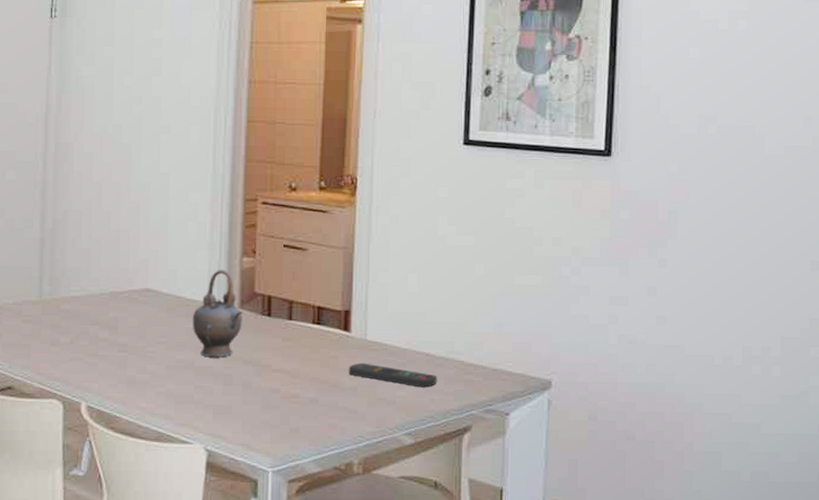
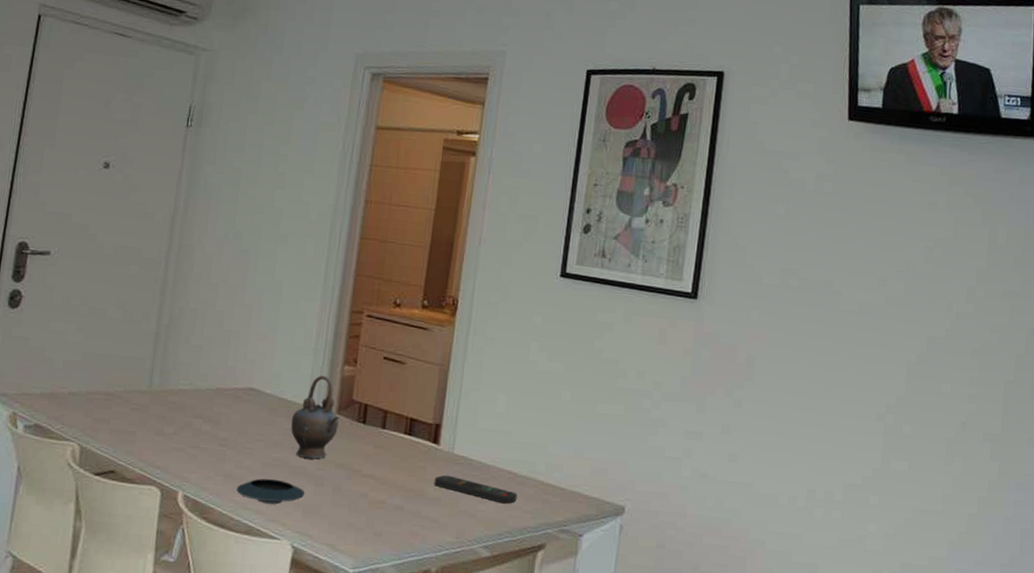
saucer: none [142,381,213,408] -> present [236,478,305,505]

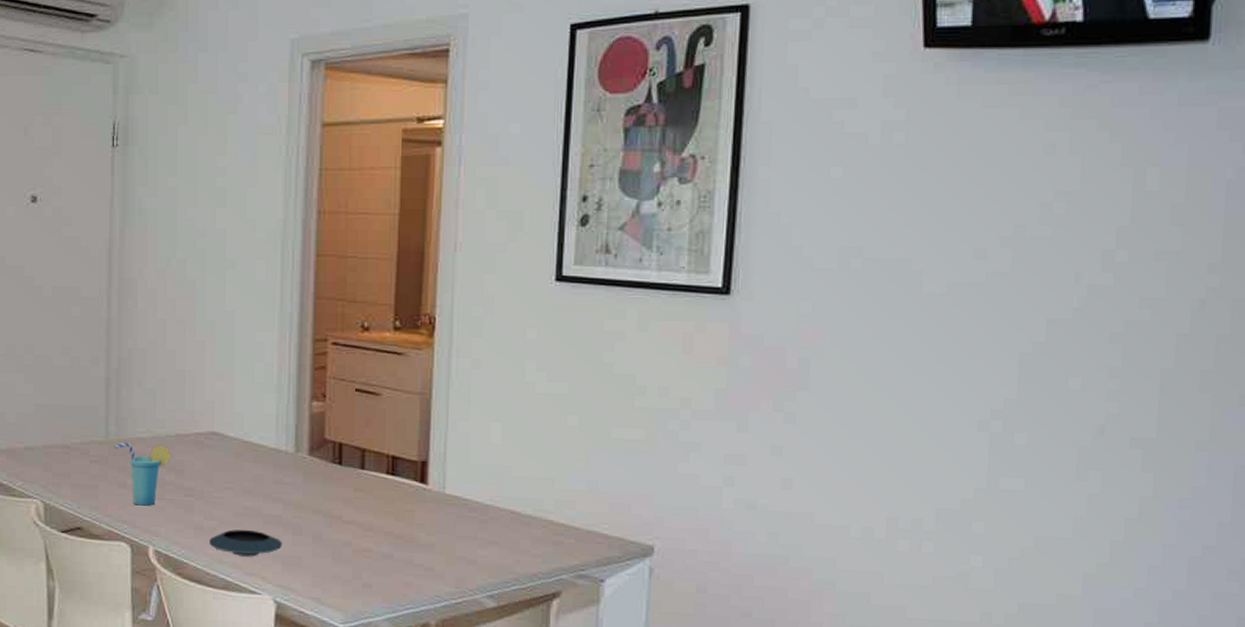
cup: none [156,393,210,453] -> present [114,442,171,506]
teapot: present [291,375,339,459] -> none [259,414,312,506]
remote control: present [434,475,517,504] -> none [425,518,523,548]

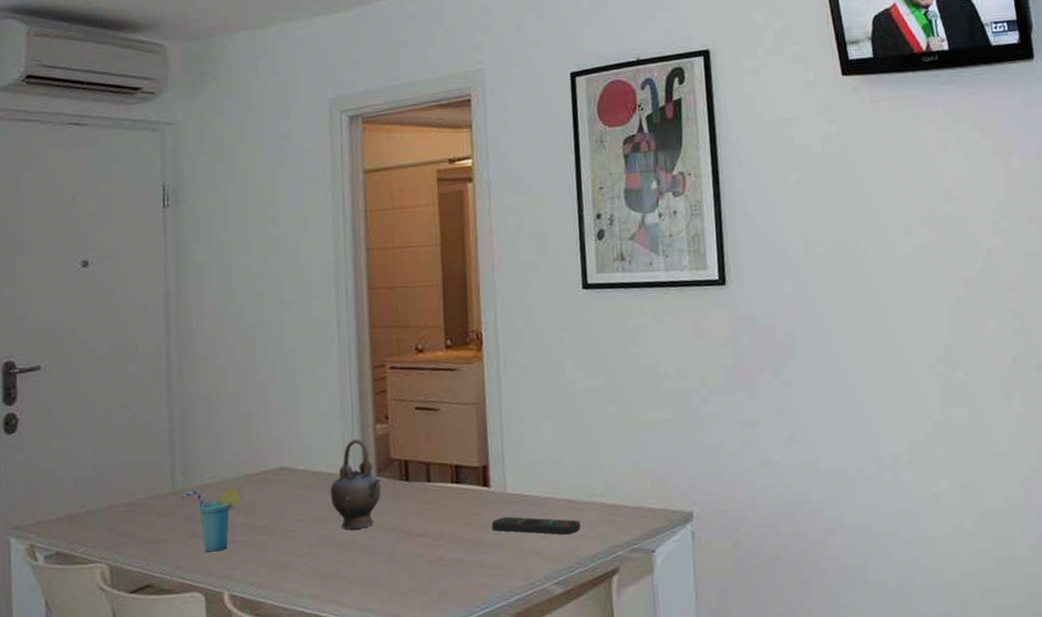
saucer: present [209,529,282,557] -> none [285,558,358,586]
teapot: none [259,414,312,506] -> present [330,439,381,529]
remote control: none [425,518,523,548] -> present [491,516,581,535]

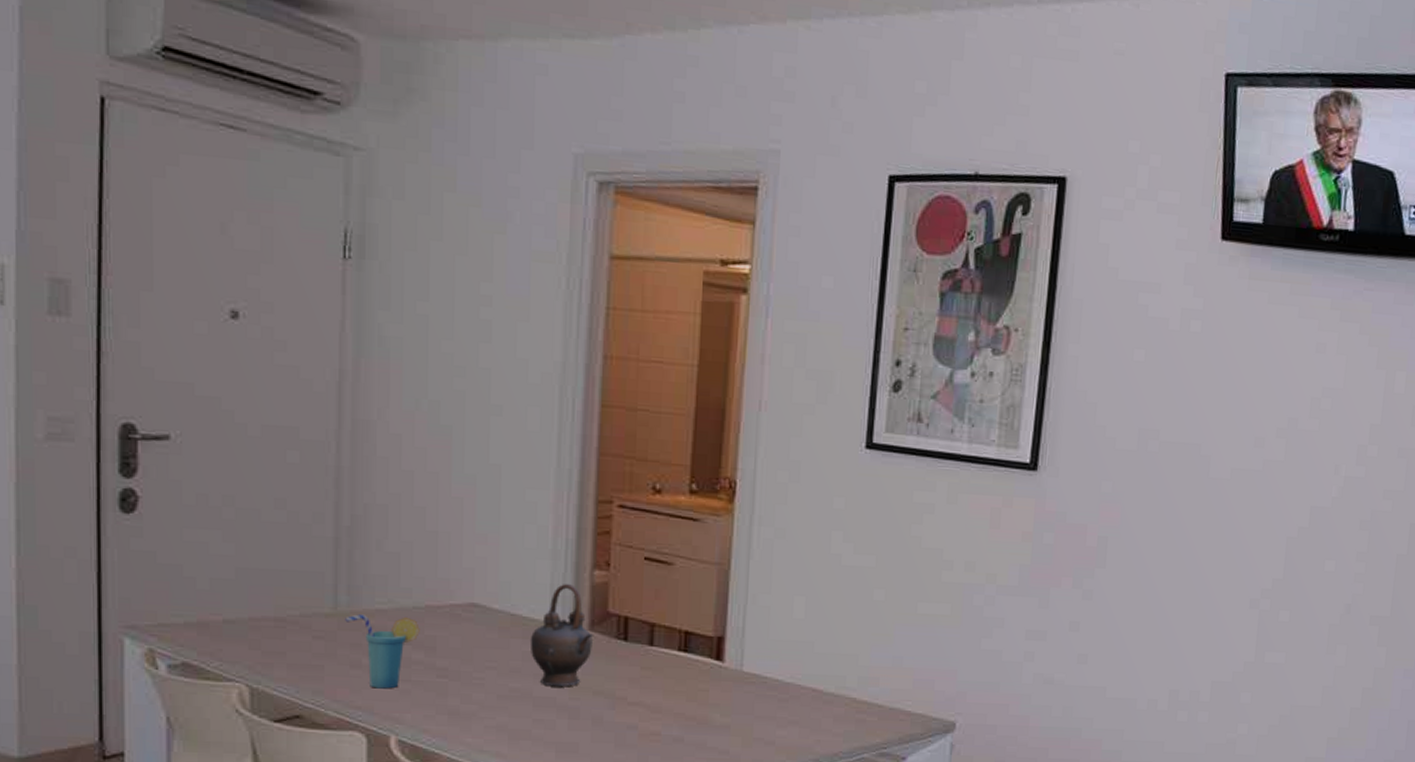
remote control: present [491,516,581,535] -> none [720,697,825,727]

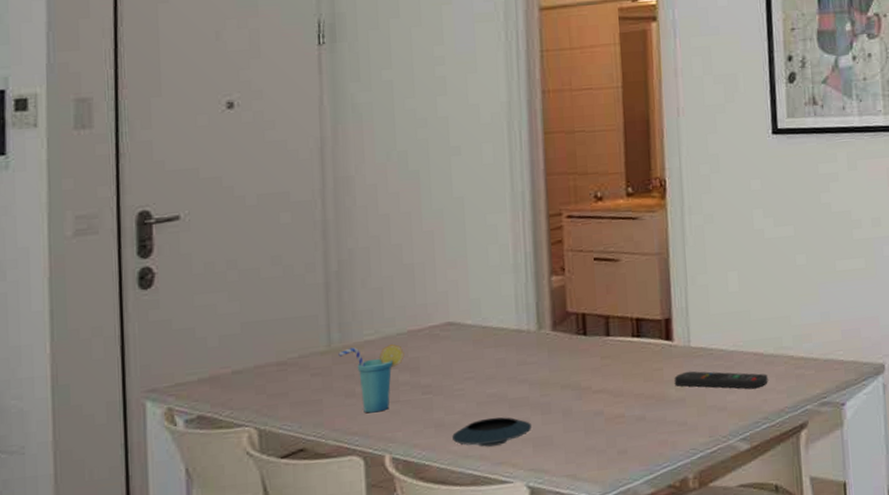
saucer: none [467,713,556,745] -> present [452,417,531,447]
teapot: present [530,584,593,686] -> none [501,292,557,387]
remote control: none [720,697,825,727] -> present [674,371,768,389]

